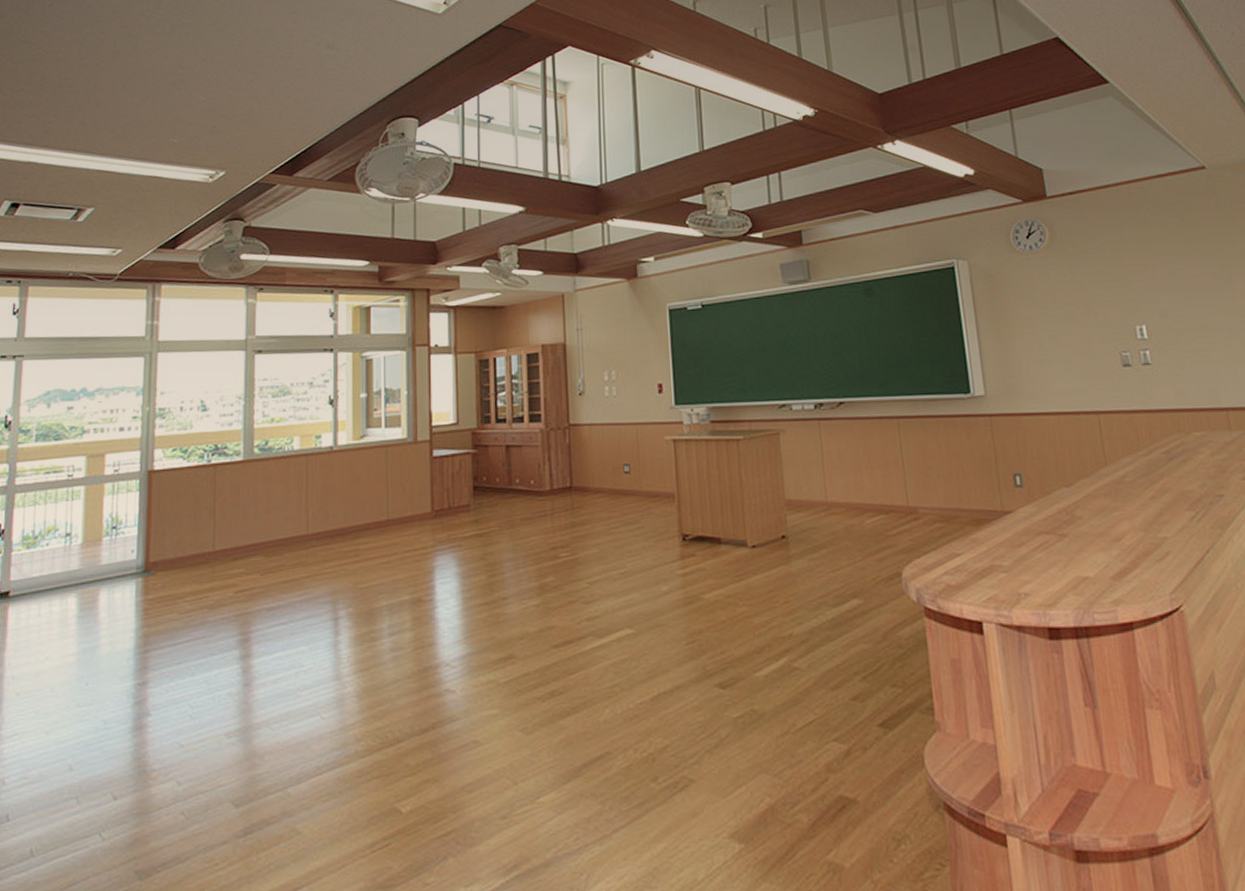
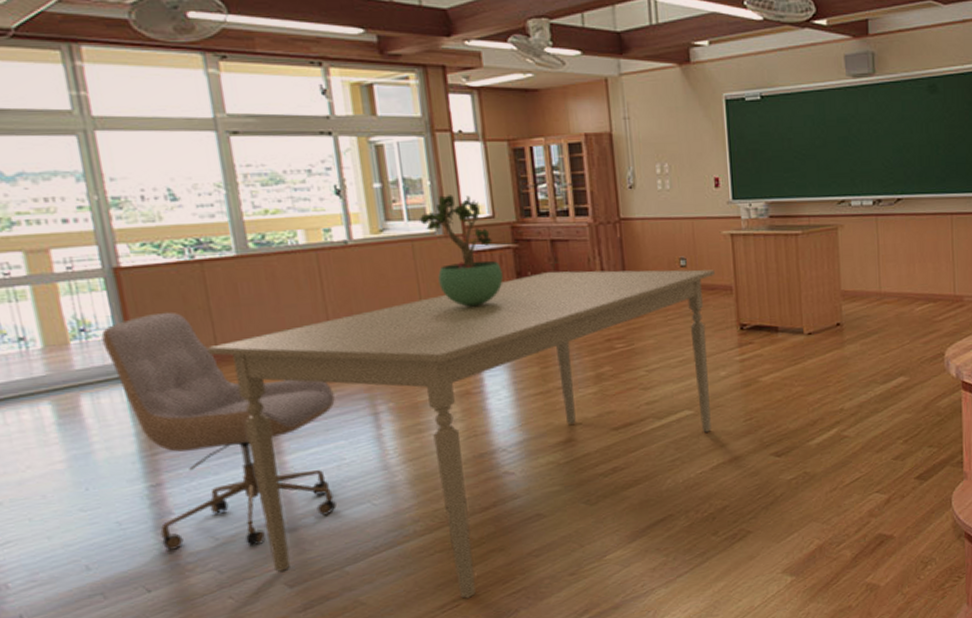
chair: none [127,511,303,755] -> present [101,311,336,550]
dining table: none [206,476,657,837] -> present [207,269,715,599]
potted plant: none [395,403,461,511] -> present [420,195,503,307]

